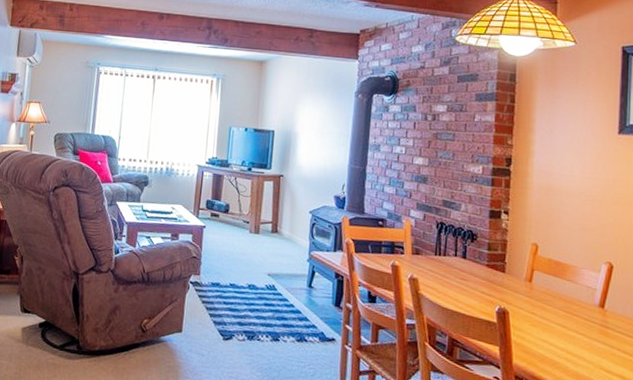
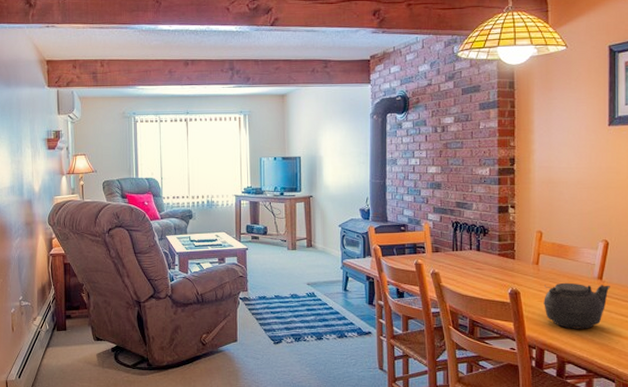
teapot: none [535,306,613,364] -> present [544,282,610,329]

